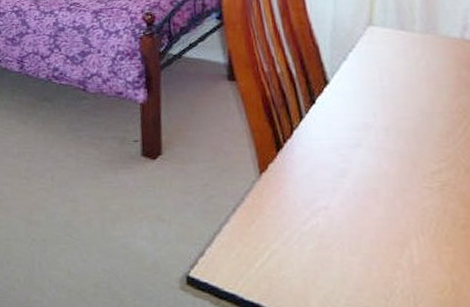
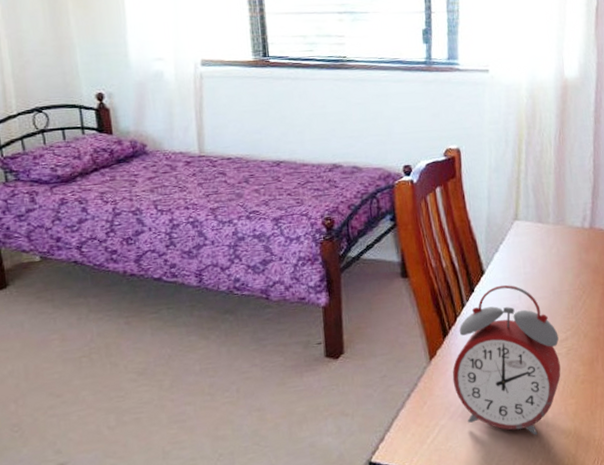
alarm clock: none [287,98,432,283] -> present [452,284,561,436]

